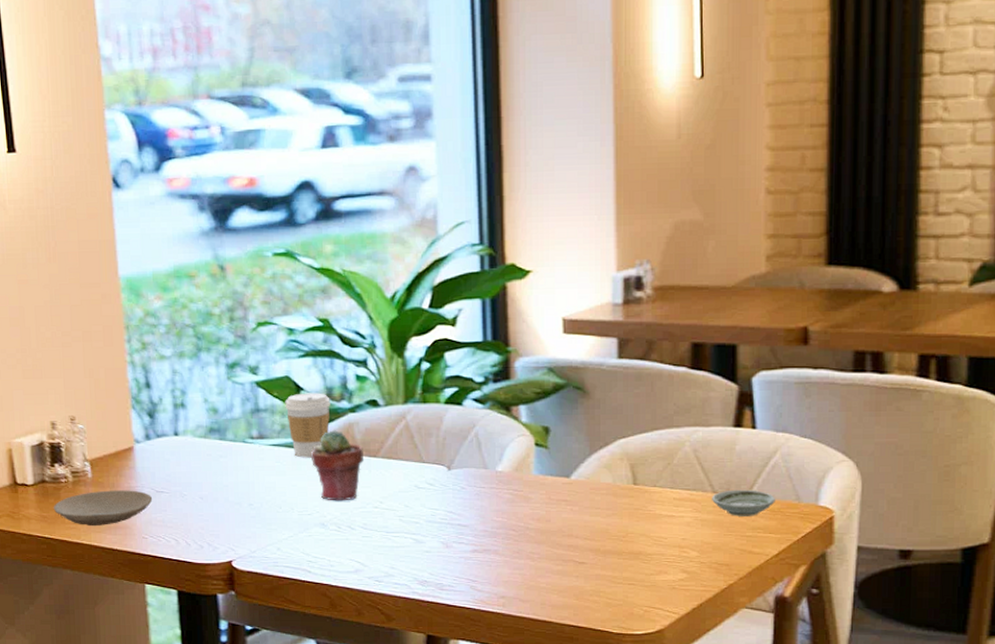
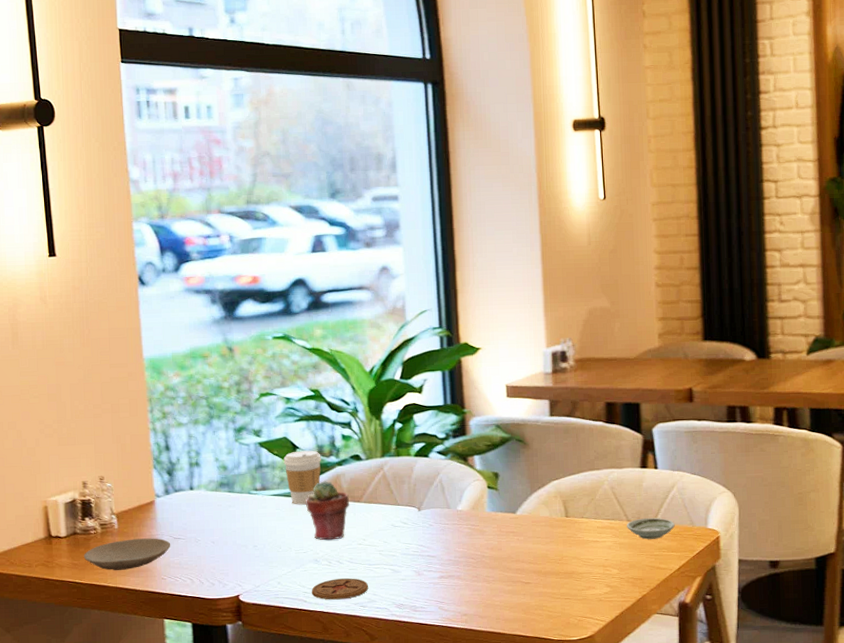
coaster: none [317,547,386,572] -> present [311,578,369,600]

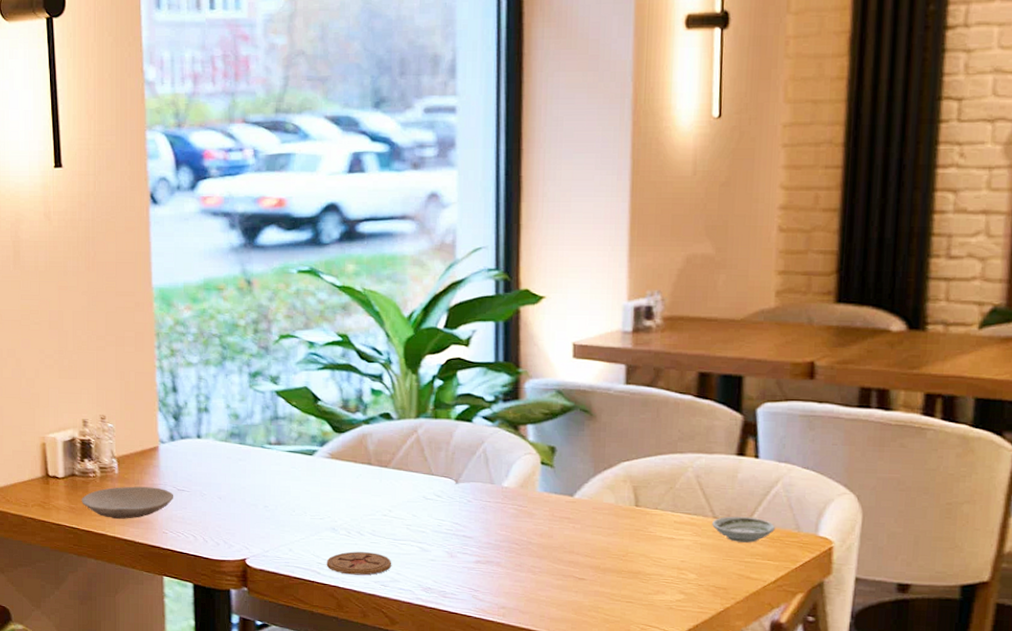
coffee cup: present [283,450,321,505] -> none [302,403,346,465]
potted succulent: present [305,481,350,541] -> none [324,440,376,508]

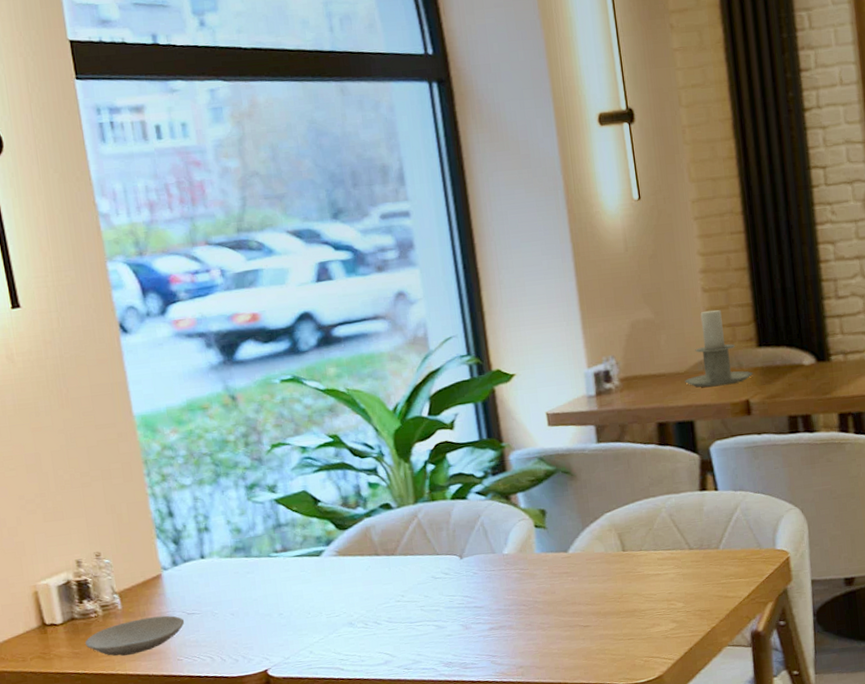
coaster: present [326,551,392,576] -> none [348,639,412,666]
saucer: present [712,516,775,543] -> none [689,543,741,568]
candle holder: none [738,253,825,342] -> present [684,309,753,388]

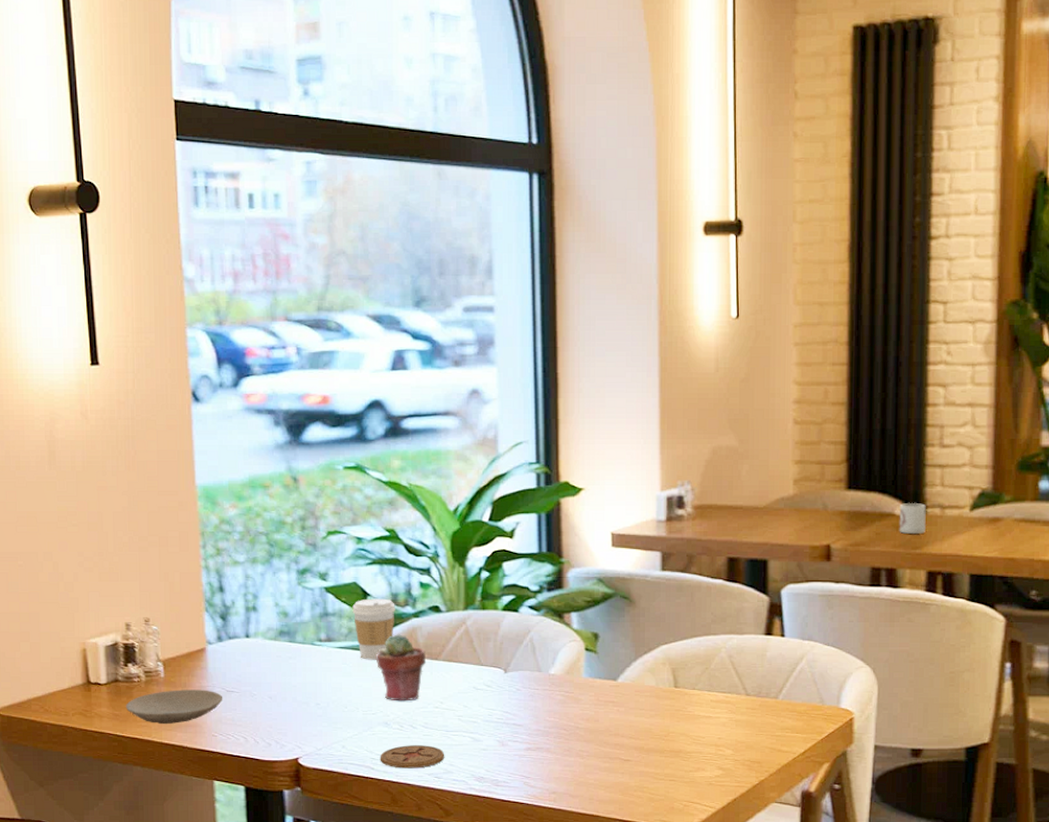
coffee cup: none [304,502,349,565] -> present [352,598,395,660]
potted succulent: none [332,535,384,601] -> present [375,634,427,702]
coaster: none [348,639,412,666] -> present [380,745,445,769]
candle holder: present [684,309,753,388] -> none [762,444,838,526]
cup: none [806,352,833,382] -> present [899,503,926,534]

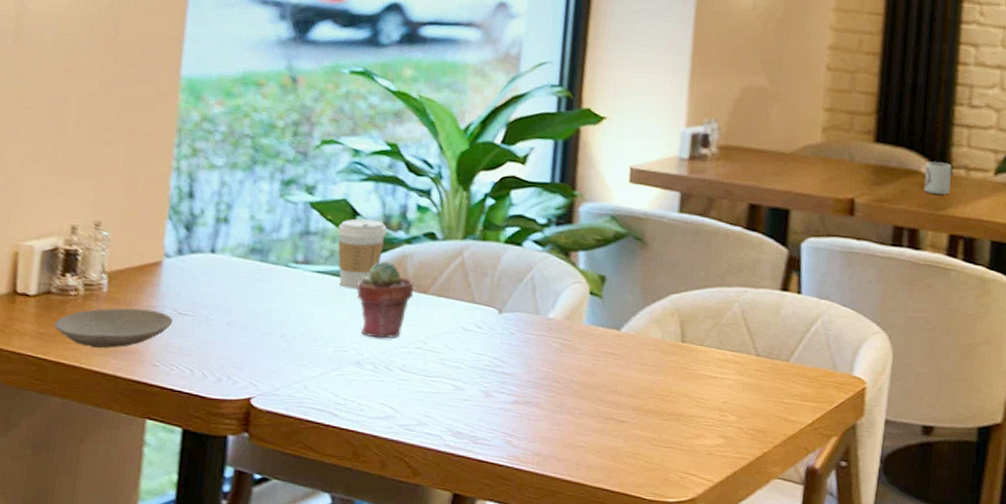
coaster: present [380,745,445,769] -> none [345,390,421,418]

